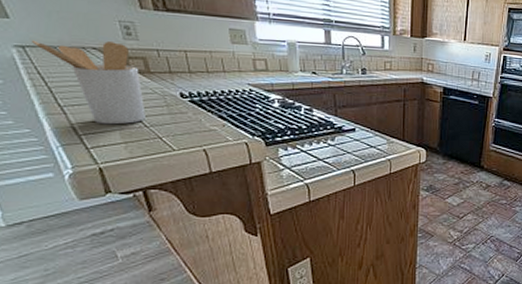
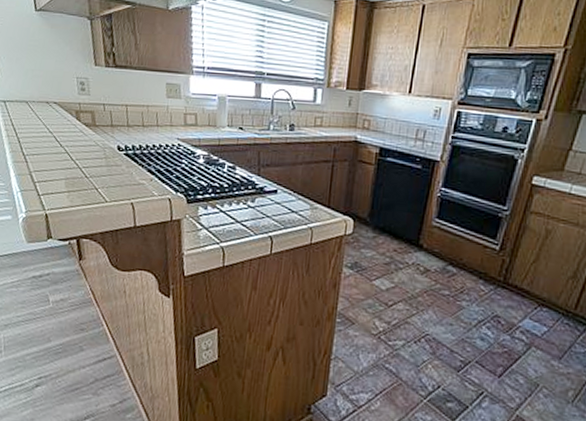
utensil holder: present [30,40,146,125] -> none [10,95,88,174]

